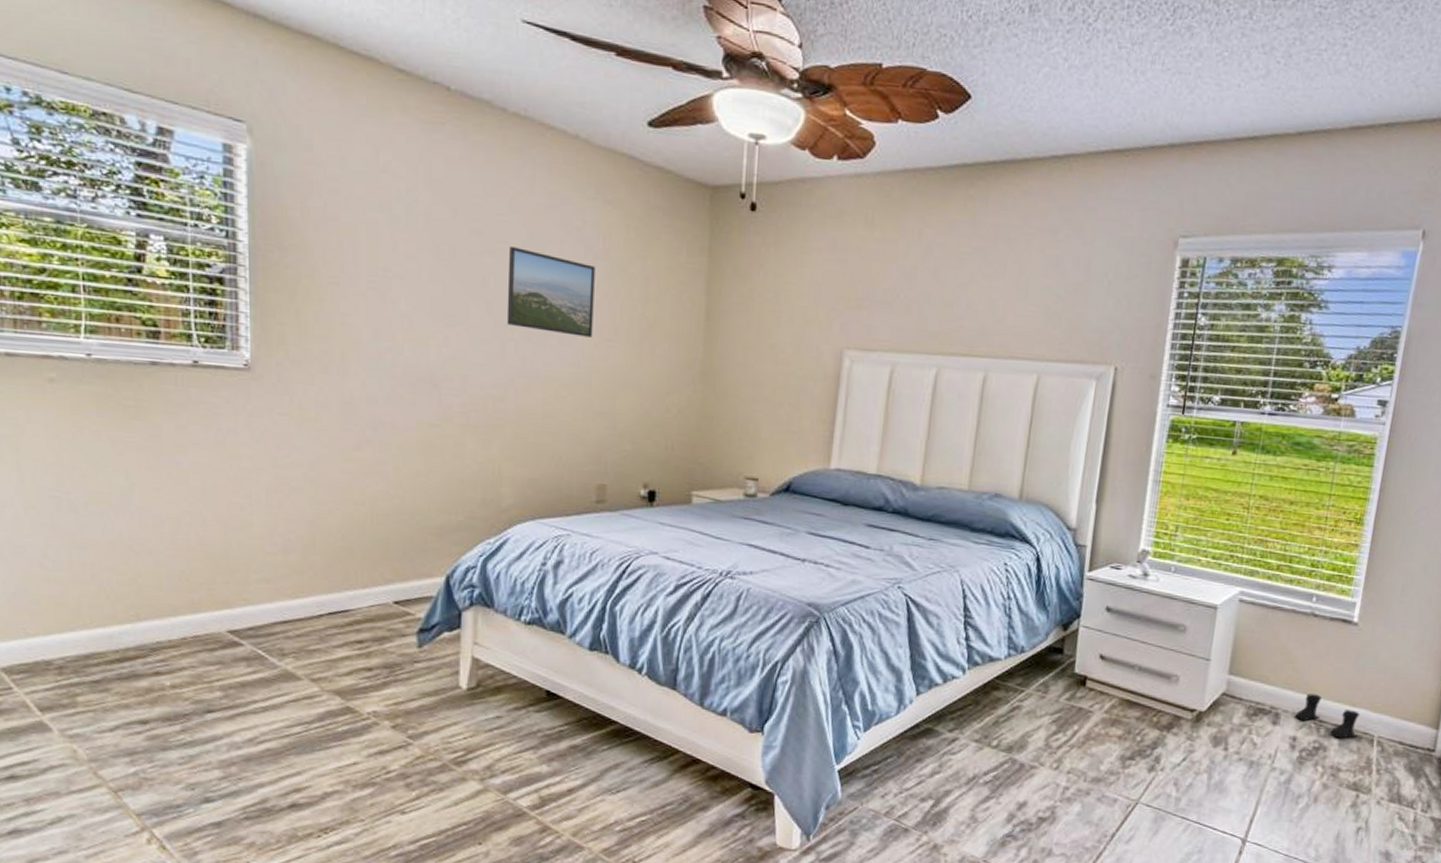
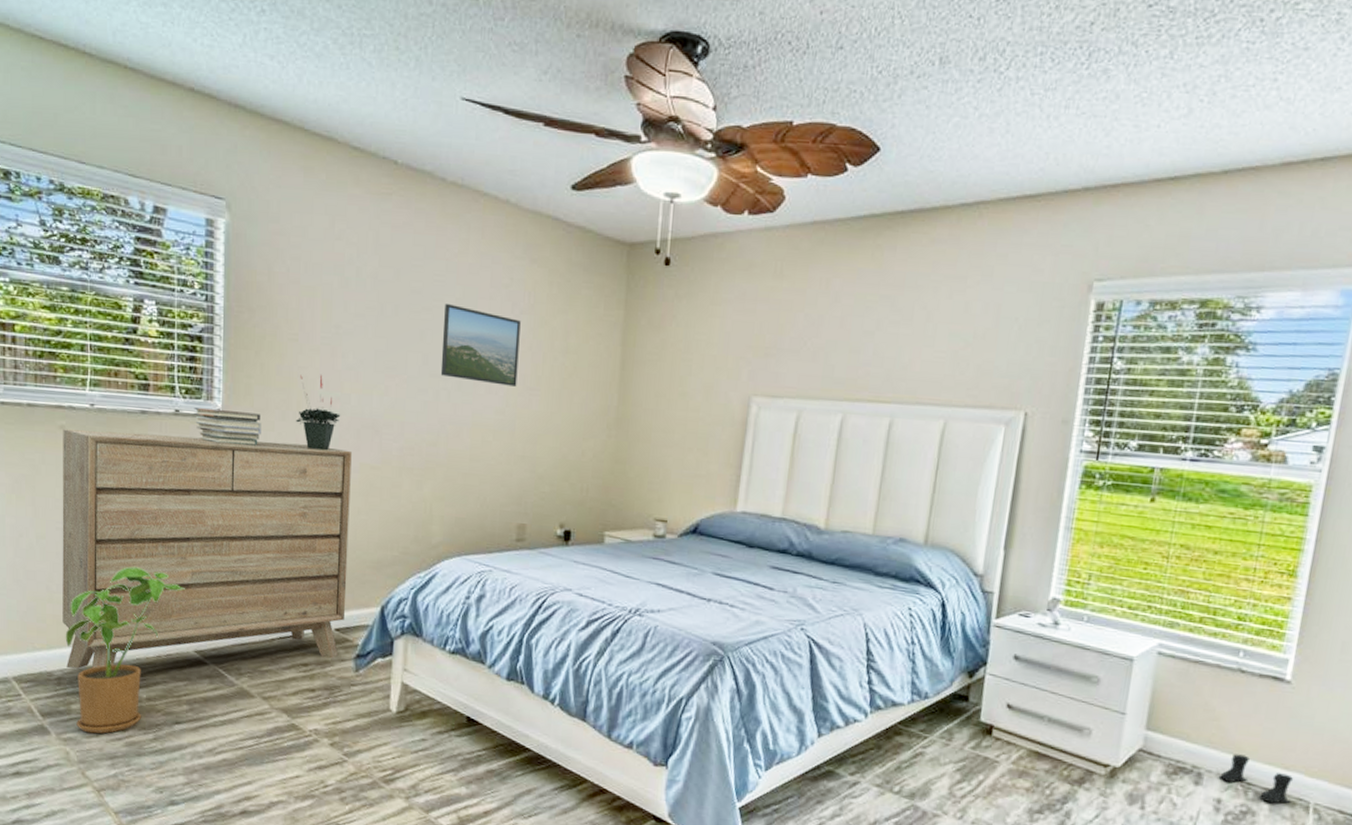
dresser: none [52,382,407,656] -> present [62,429,352,669]
house plant: none [66,538,215,728] -> present [65,566,186,734]
book stack: none [216,359,299,401] -> present [194,408,261,446]
potted plant: none [340,321,393,407] -> present [296,374,341,451]

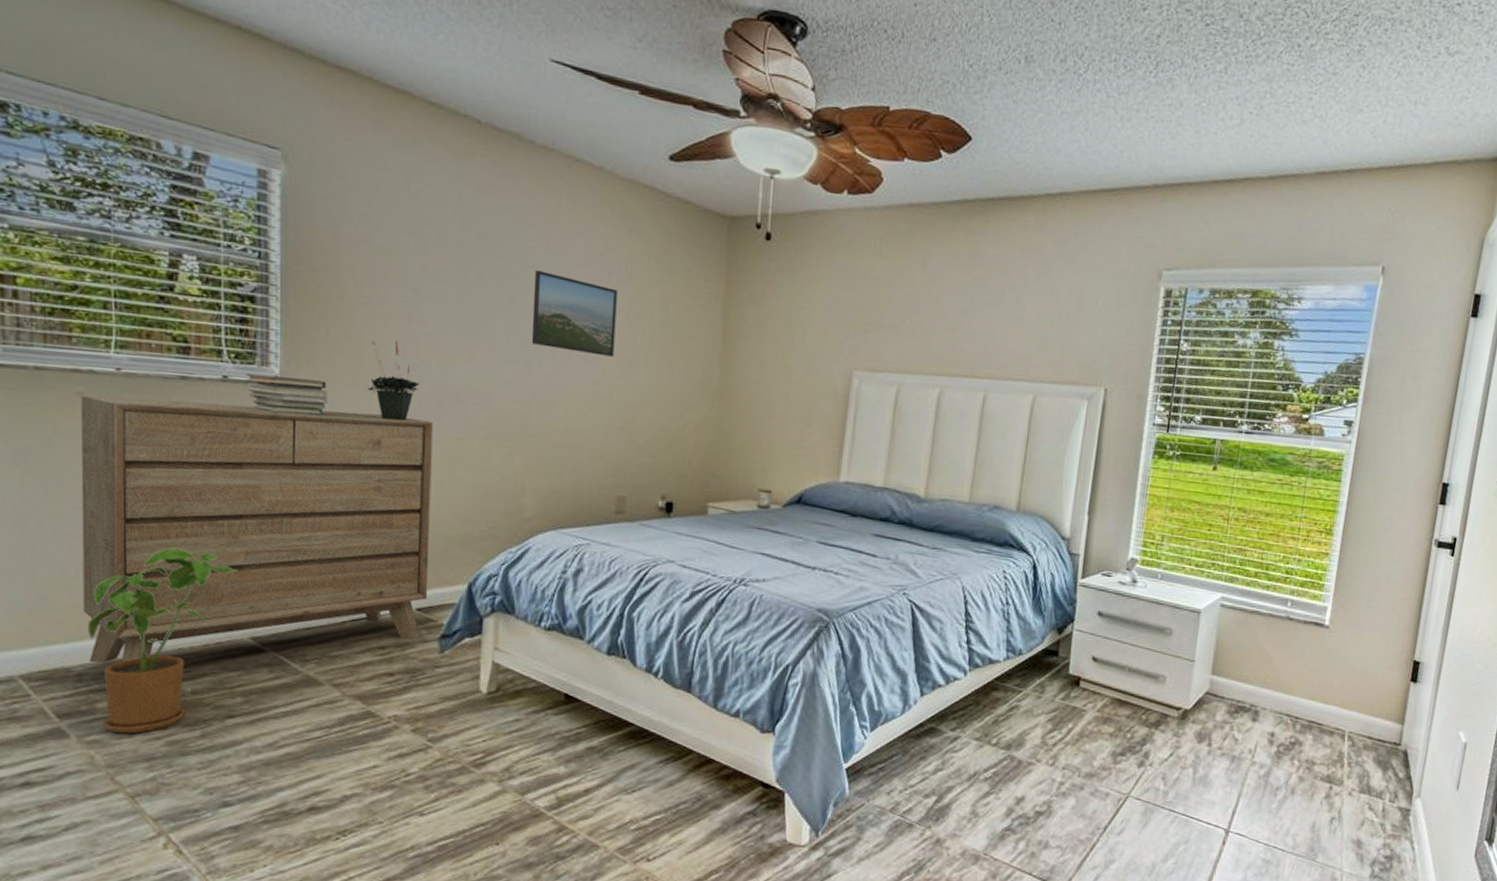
boots: present [1218,754,1294,804] -> none [1272,692,1333,734]

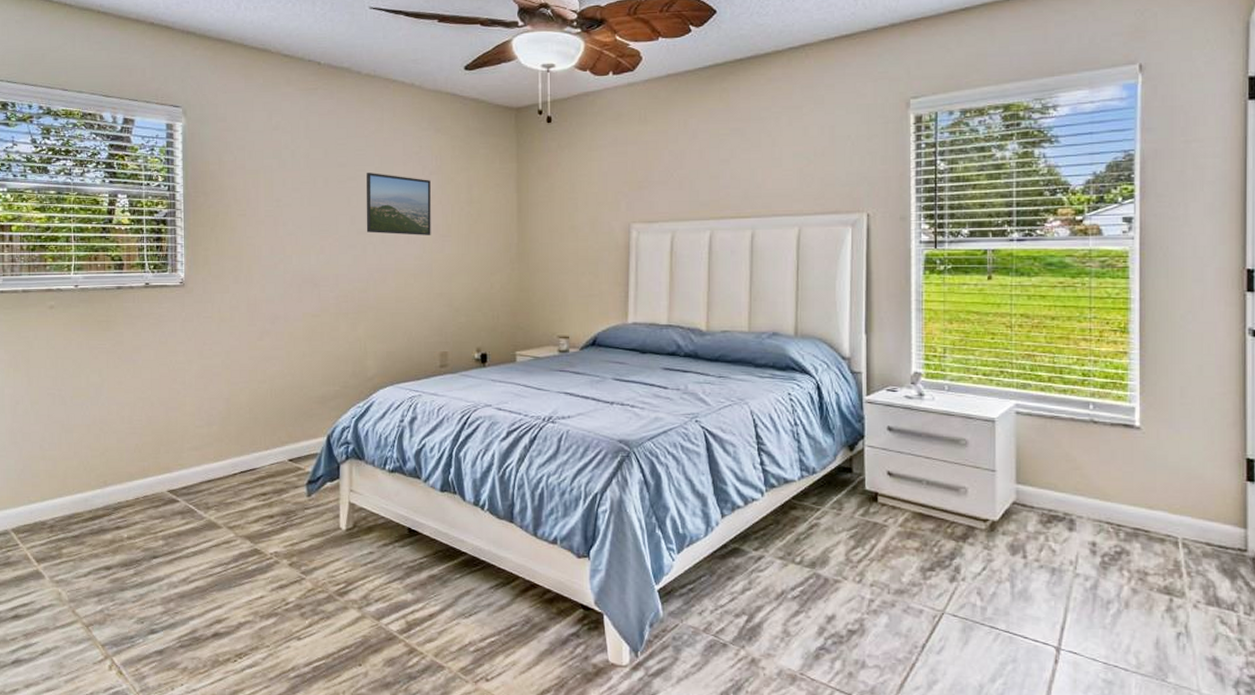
dresser: present [81,395,433,663] -> none [52,302,297,517]
house plant: present [87,548,239,734] -> none [56,421,159,574]
book stack: present [246,374,327,415] -> none [161,279,218,308]
potted plant: present [368,340,420,421] -> none [247,241,285,305]

